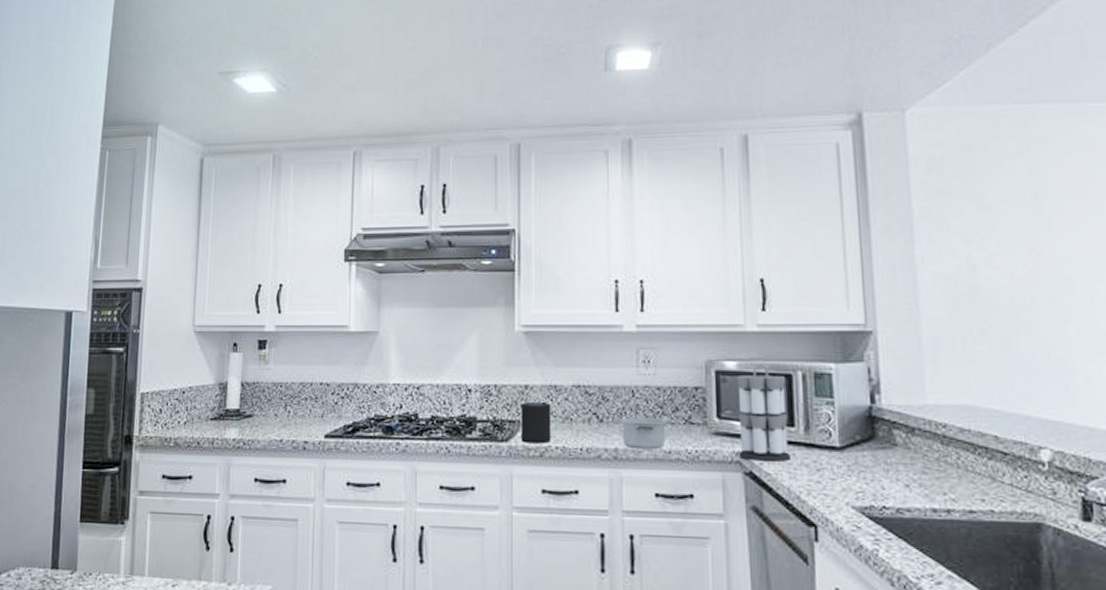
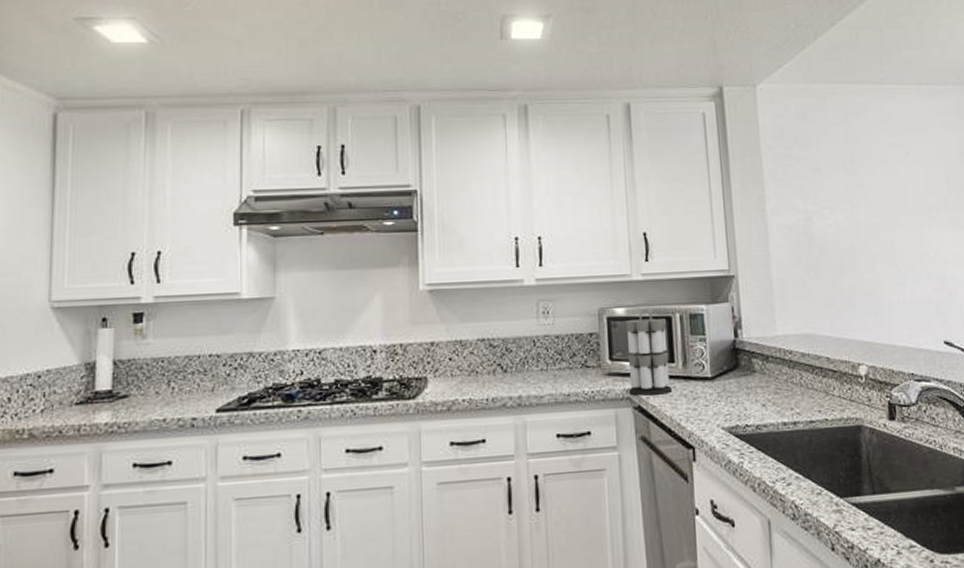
pen holder: present [520,402,552,444] -> none [427,358,458,399]
cooking pot: present [620,417,667,450] -> none [523,364,566,395]

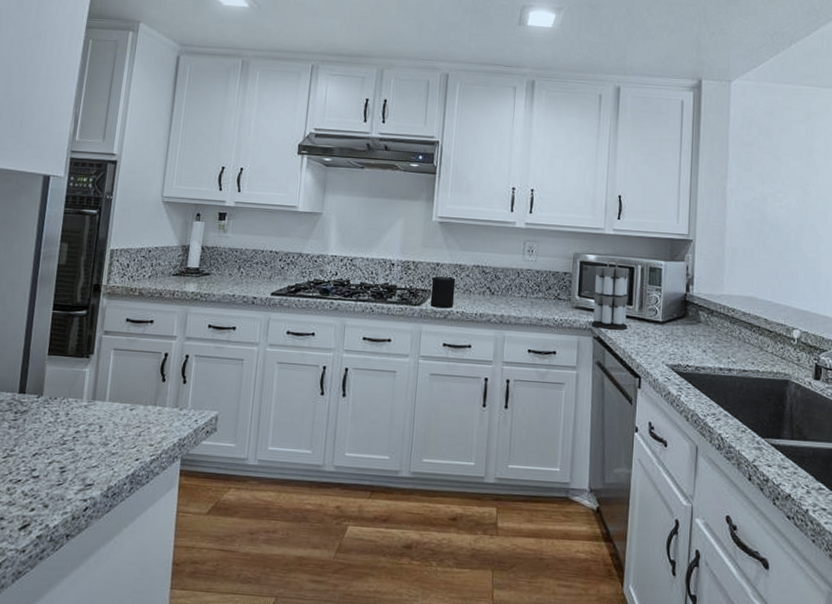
pen holder: none [427,358,458,399] -> present [430,276,456,309]

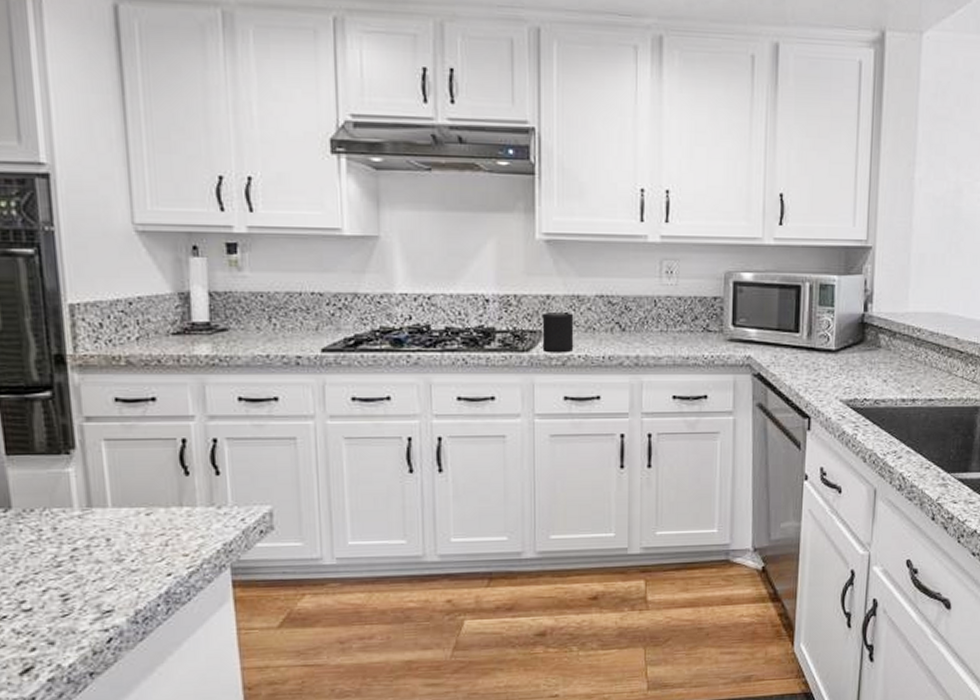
spice rack: present [591,257,629,331] -> none [749,275,795,365]

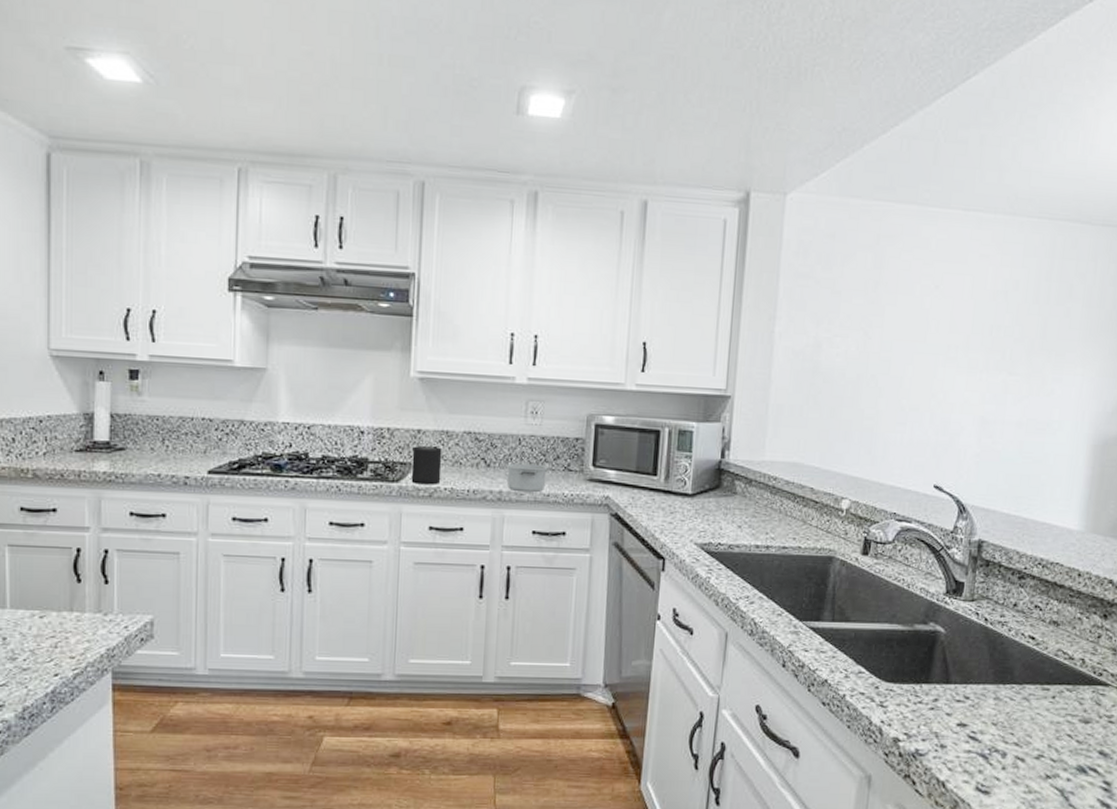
cooking pot: none [642,326,686,356] -> present [506,463,548,493]

